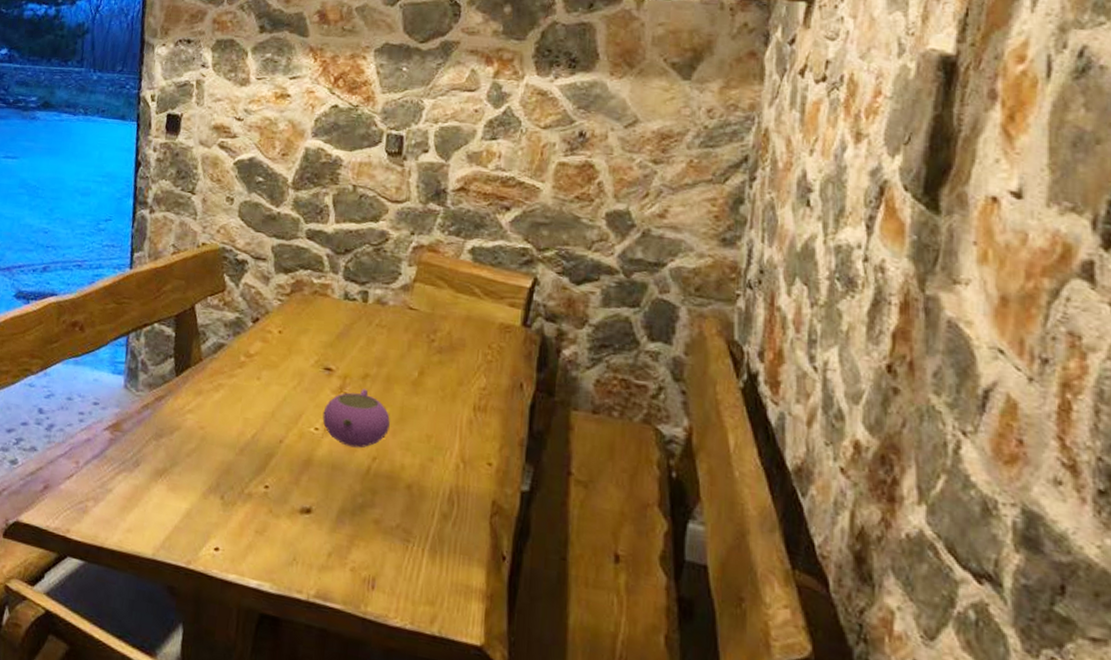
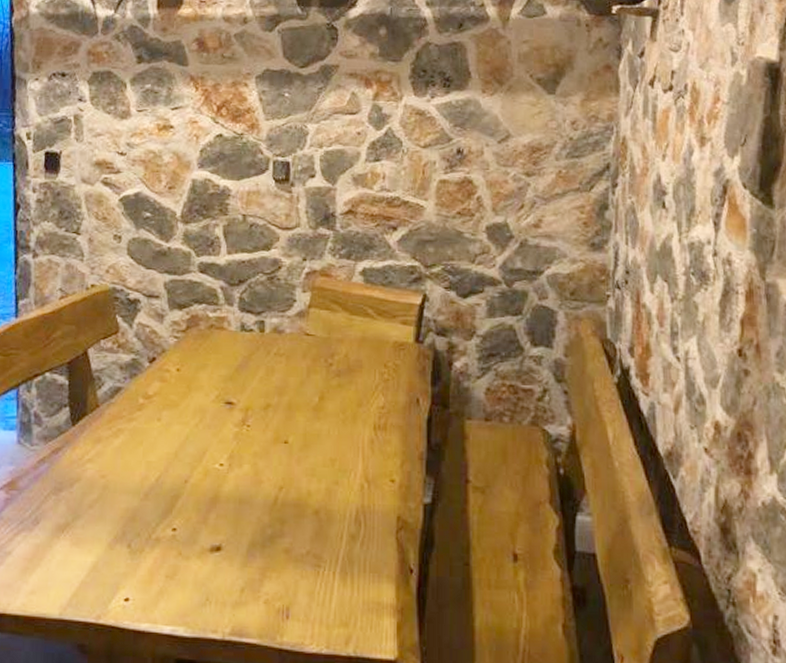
teapot: present [322,388,390,448] -> none [227,419,294,480]

